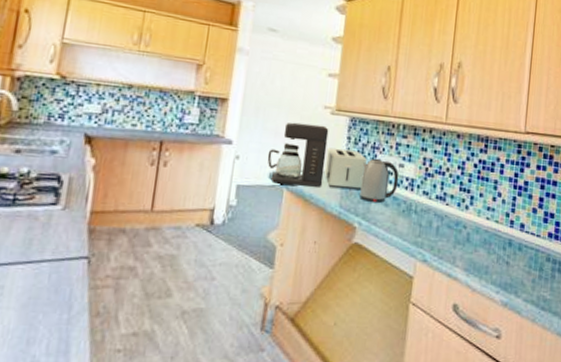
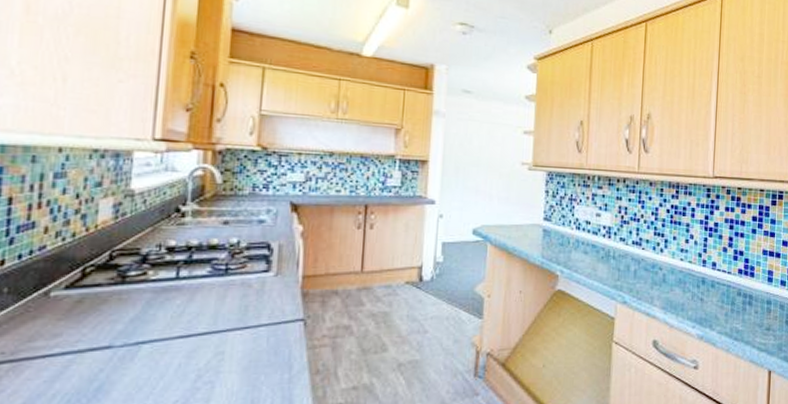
coffee maker: present [267,122,329,189] -> none [470,179,527,241]
toaster: present [324,147,367,191] -> none [525,202,565,241]
kettle: present [359,158,399,204] -> none [560,209,597,252]

